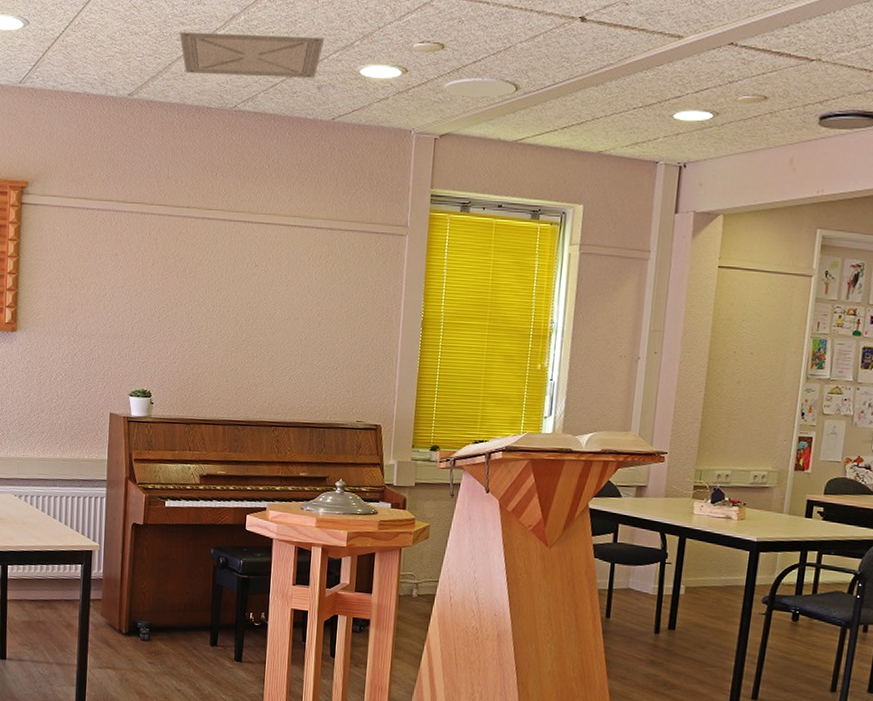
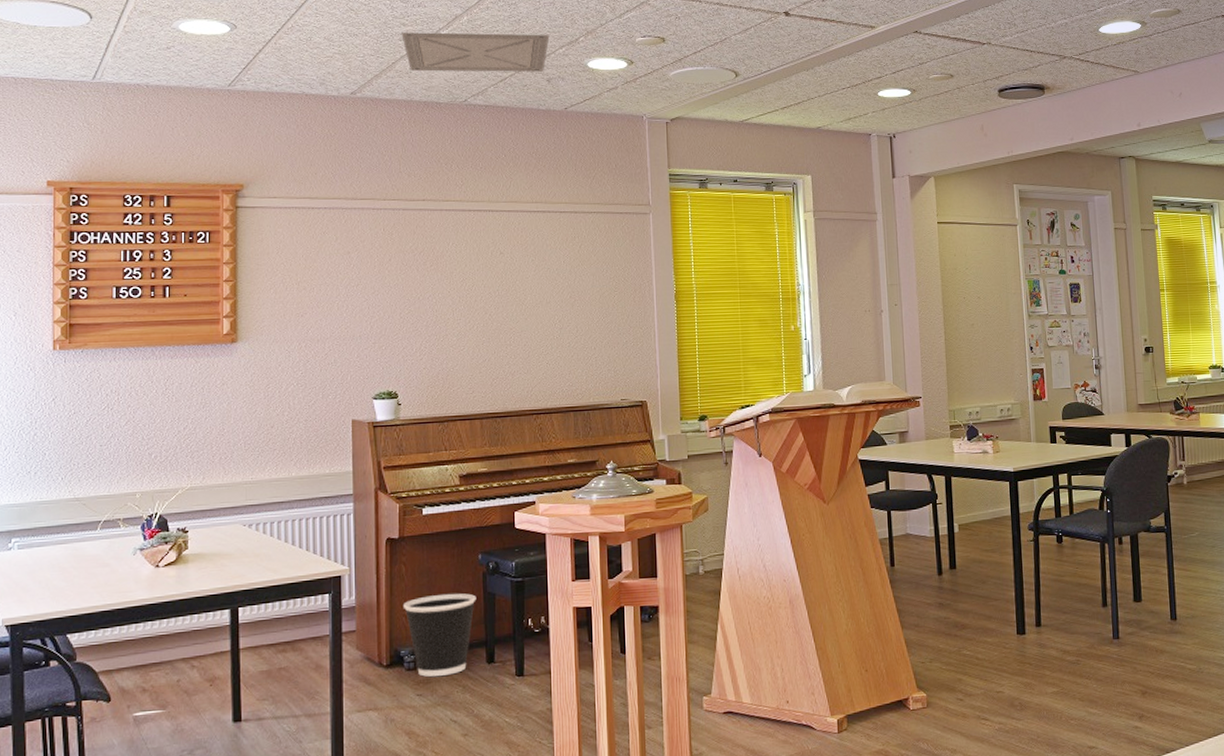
wastebasket: none [142,579,206,651] -> present [402,593,476,677]

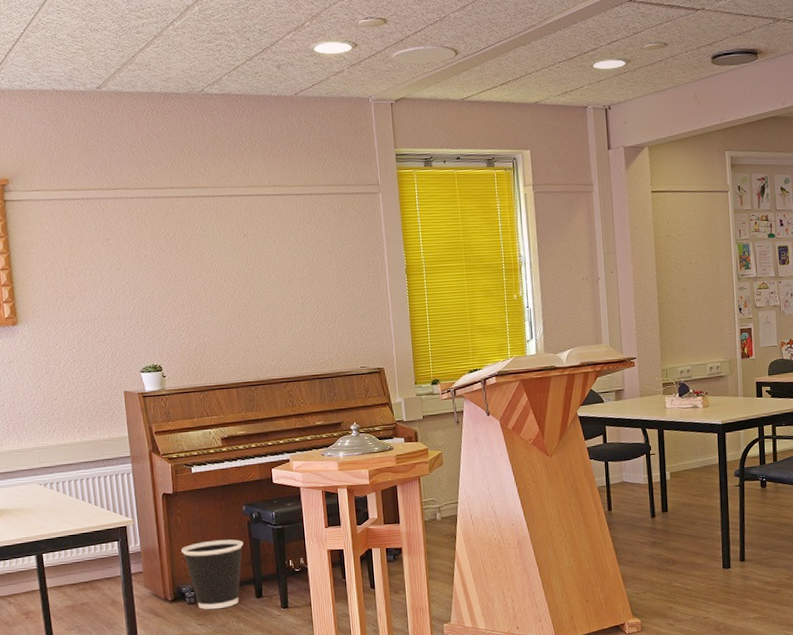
ceiling vent: present [401,32,550,72] -> none [138,20,277,63]

